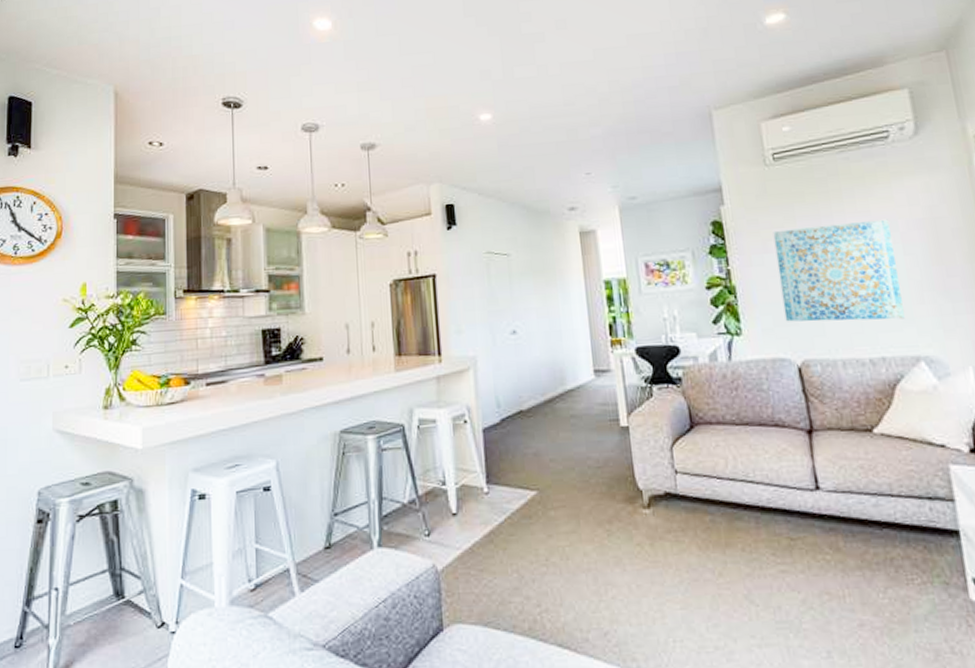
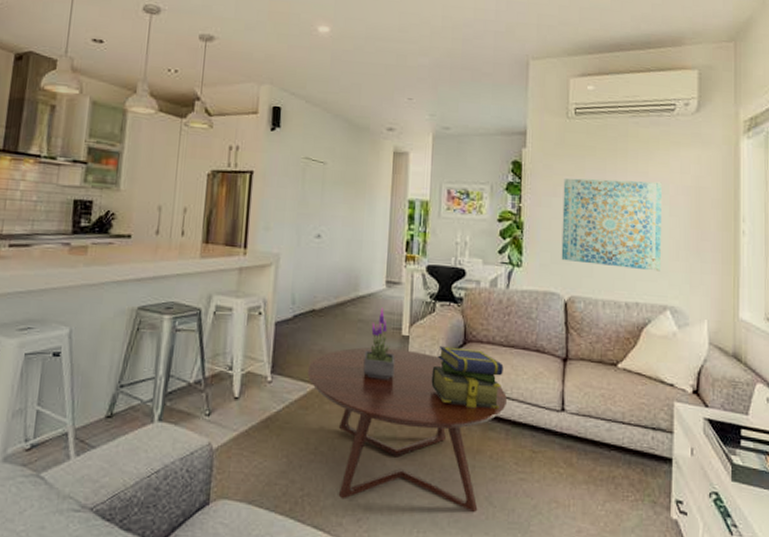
coffee table: none [524,442,752,613] -> present [307,347,508,512]
potted plant: none [582,399,620,477] -> present [363,307,395,380]
stack of books: none [660,432,743,497] -> present [431,346,504,409]

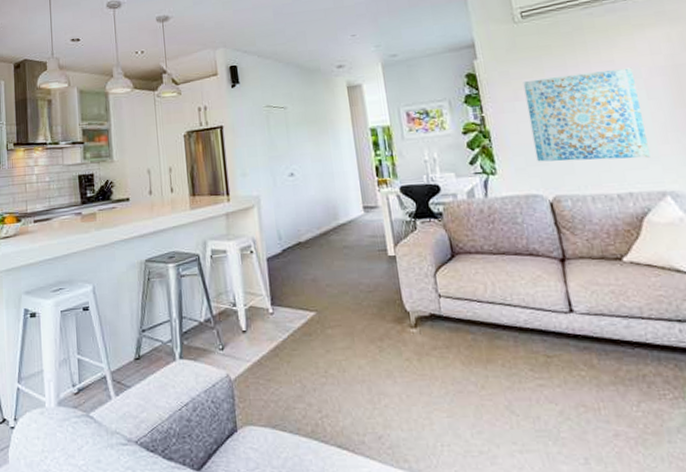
coffee table: present [307,347,508,512] -> none [304,269,510,422]
potted plant: present [363,307,395,380] -> none [355,232,389,301]
stack of books: present [431,346,504,409] -> none [424,261,502,318]

